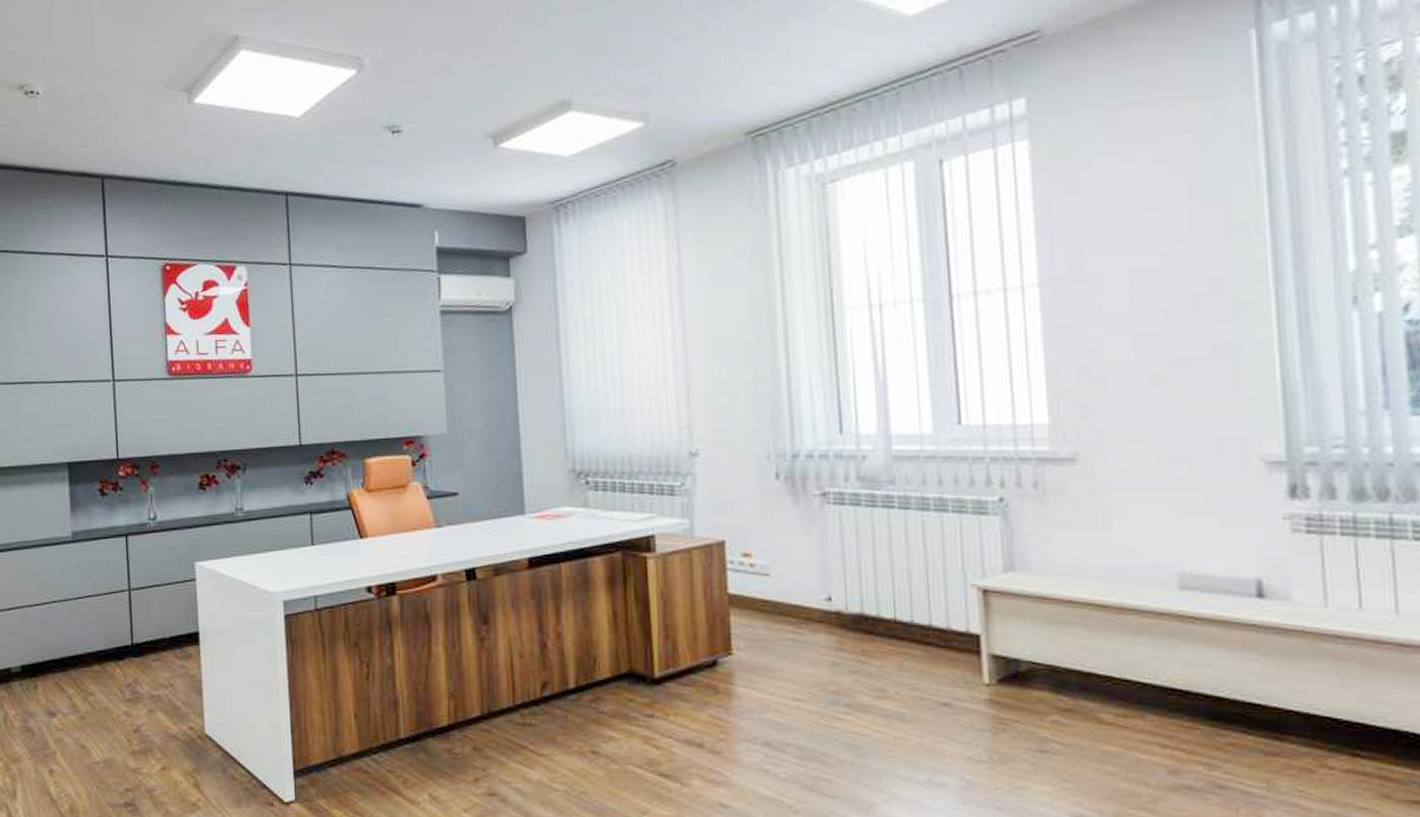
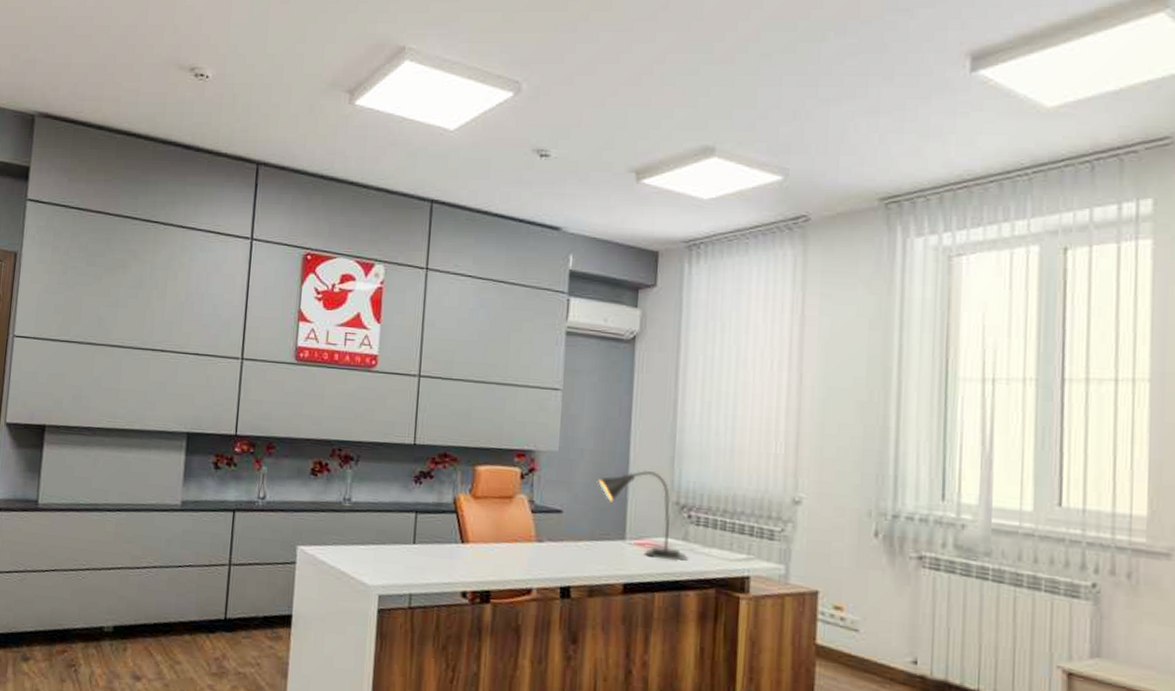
desk lamp: none [490,442,591,529] -> present [598,471,688,561]

